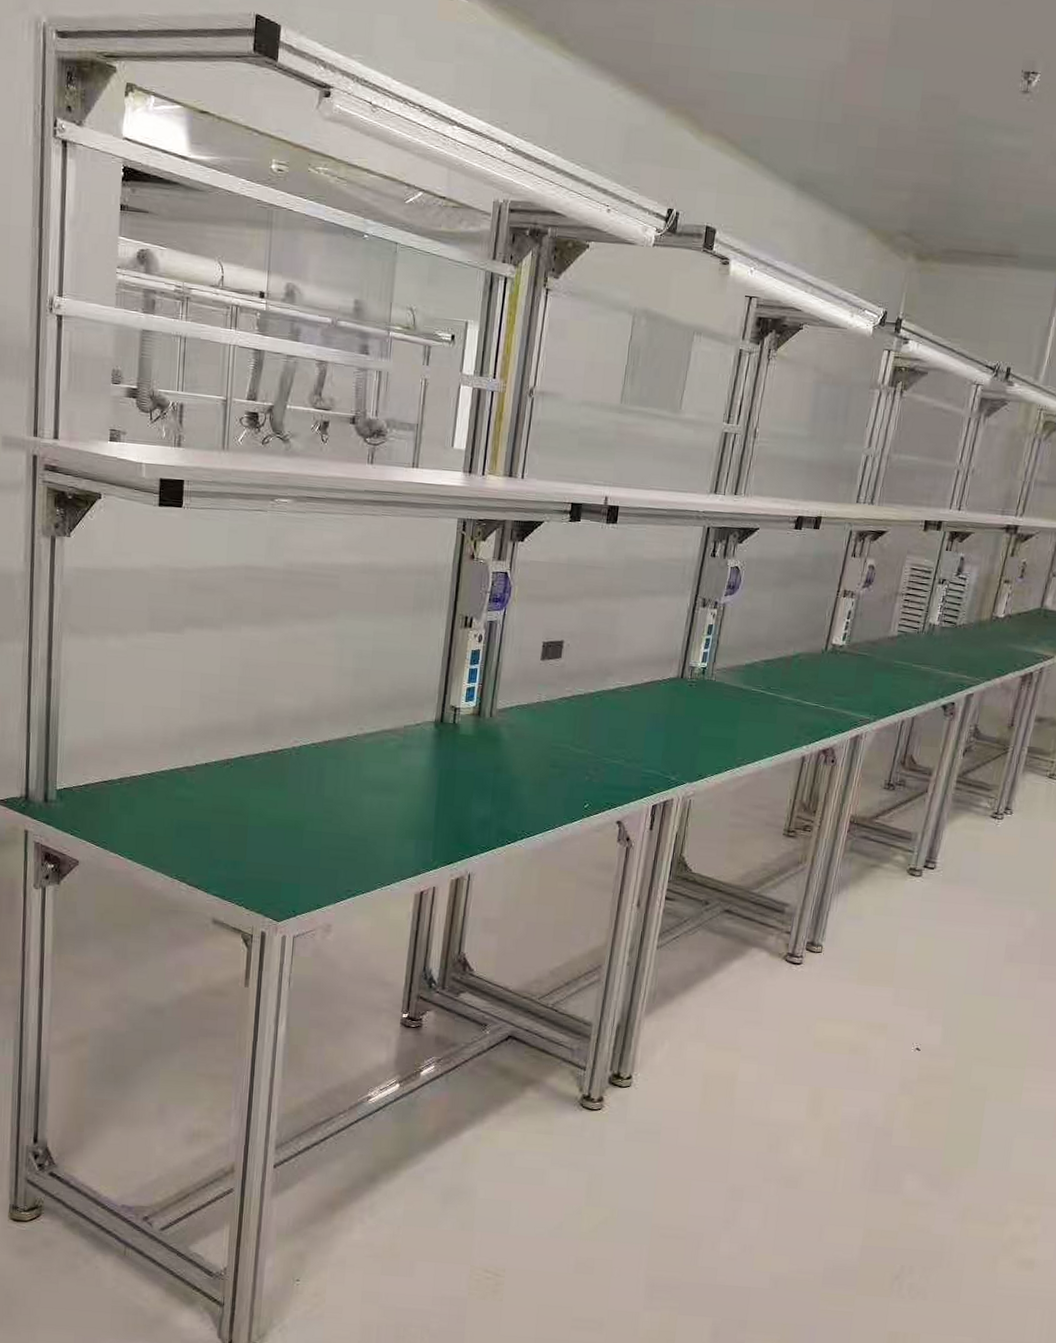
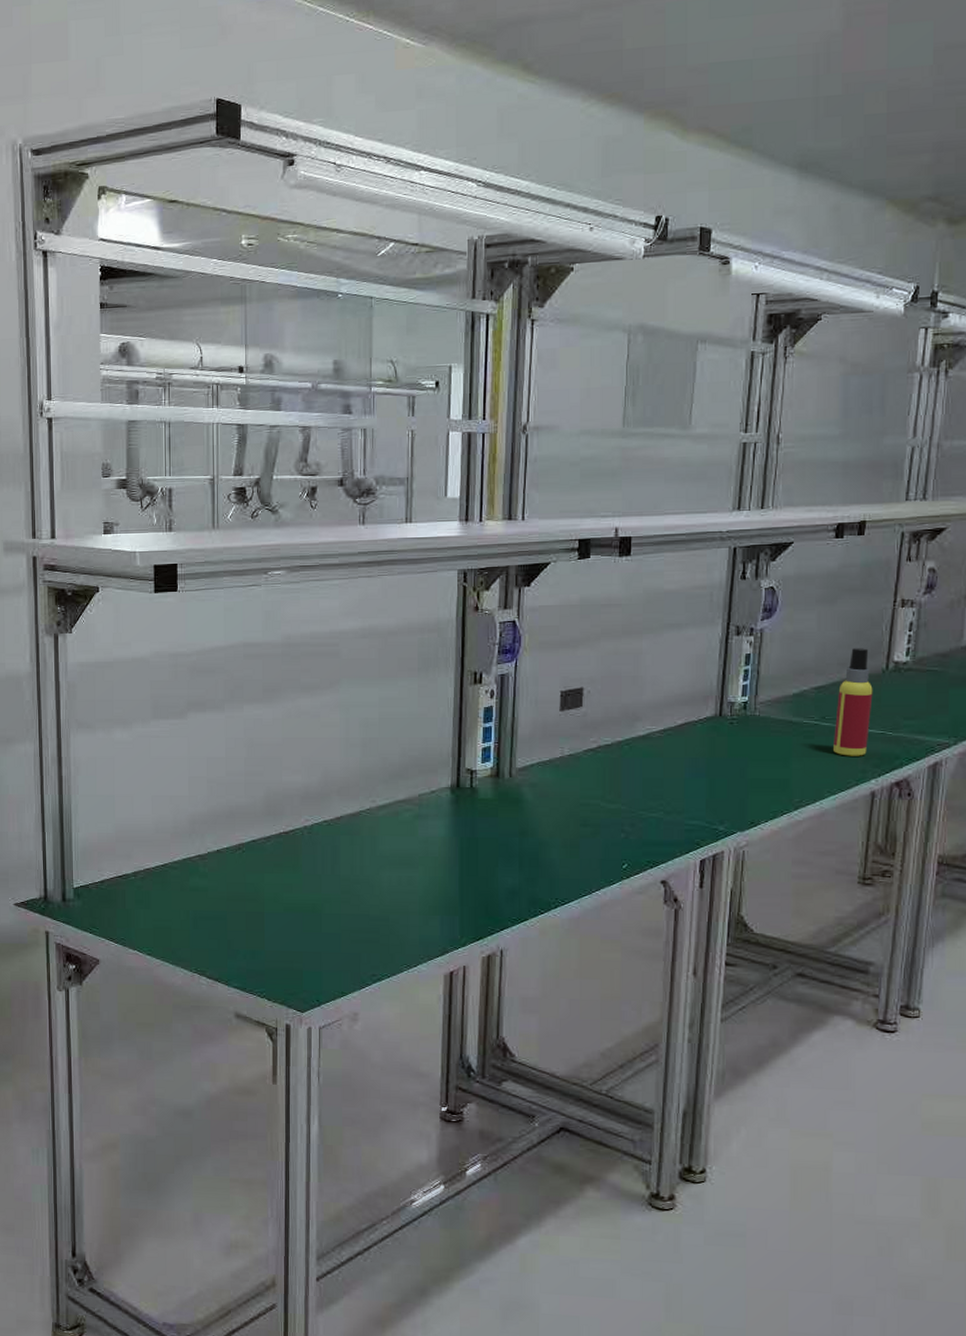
spray bottle: none [774,629,813,725] -> present [833,648,873,756]

